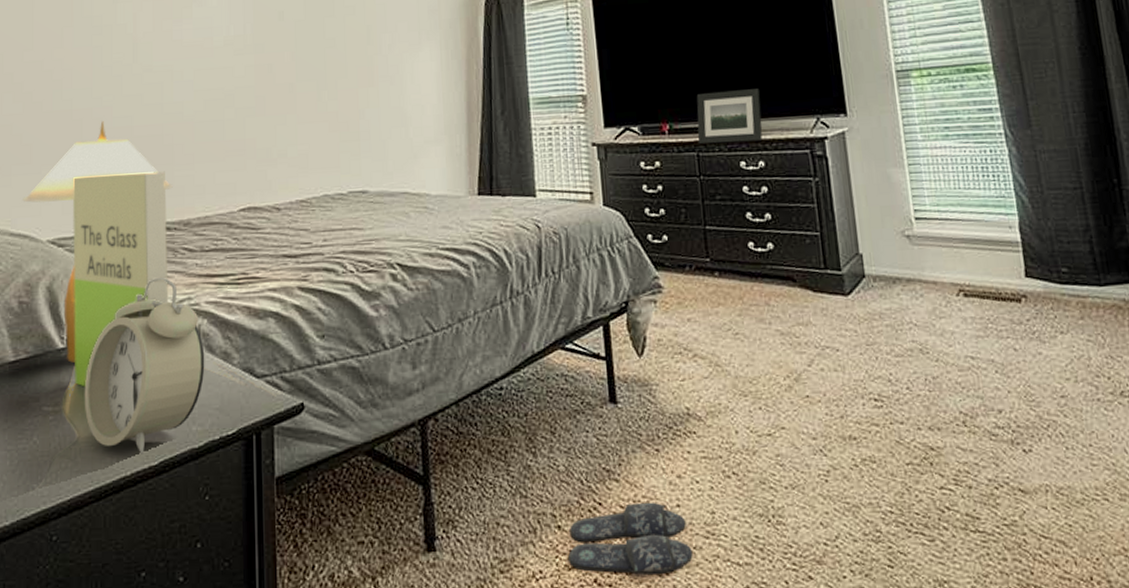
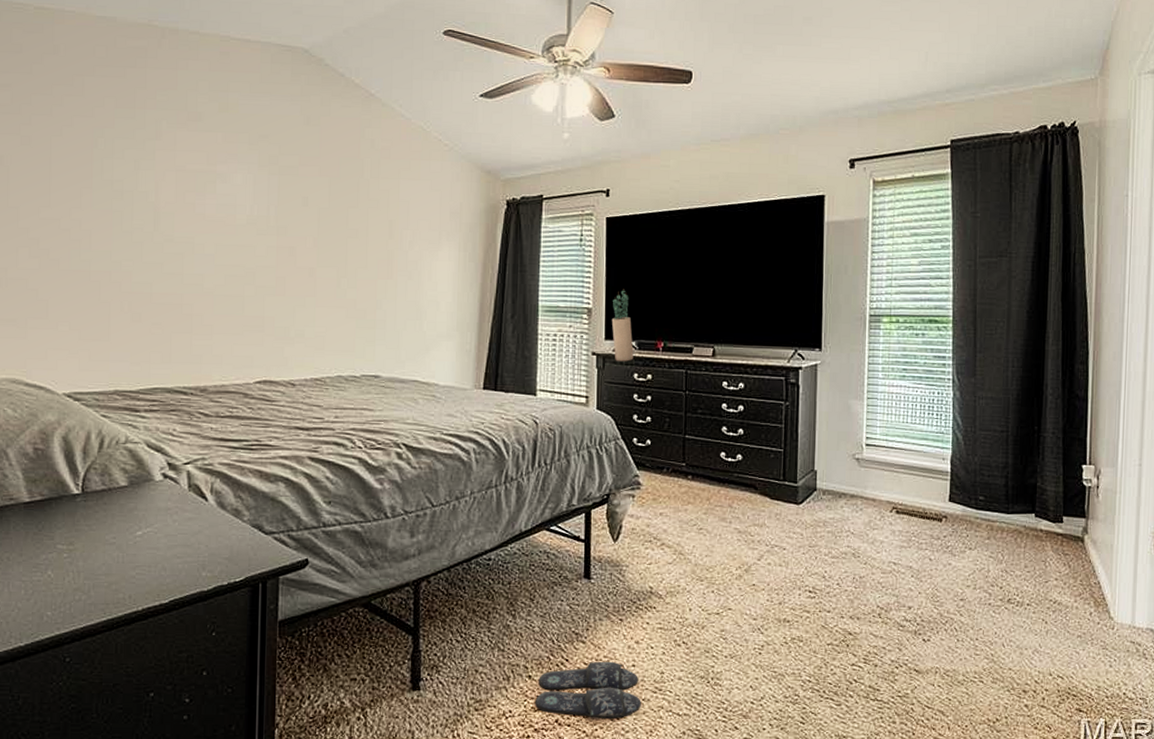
table lamp: present [23,121,173,363] -> none [38,285,191,508]
book: present [72,171,169,387] -> none [89,335,184,530]
alarm clock: present [84,277,205,454] -> none [98,437,217,593]
vase: none [608,70,638,151] -> present [611,289,634,363]
picture frame: present [696,88,763,145] -> none [687,317,749,366]

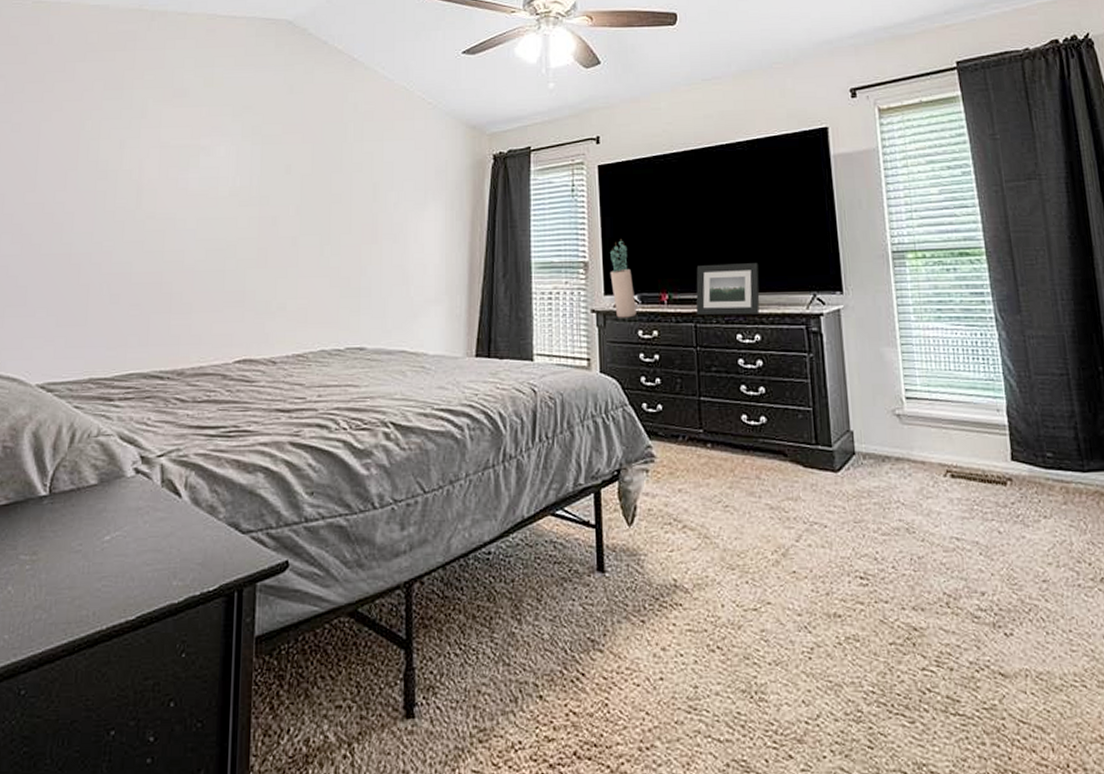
slippers: present [535,661,641,719] -> none [549,674,674,748]
picture frame: none [687,317,749,366] -> present [696,263,760,316]

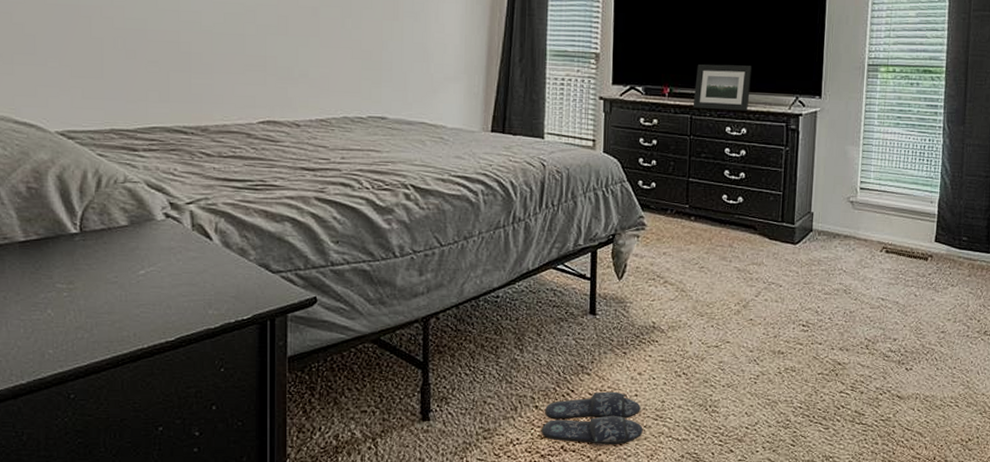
slippers: none [549,674,674,748] -> present [542,391,643,444]
vase: present [610,239,637,319] -> none [618,34,640,107]

